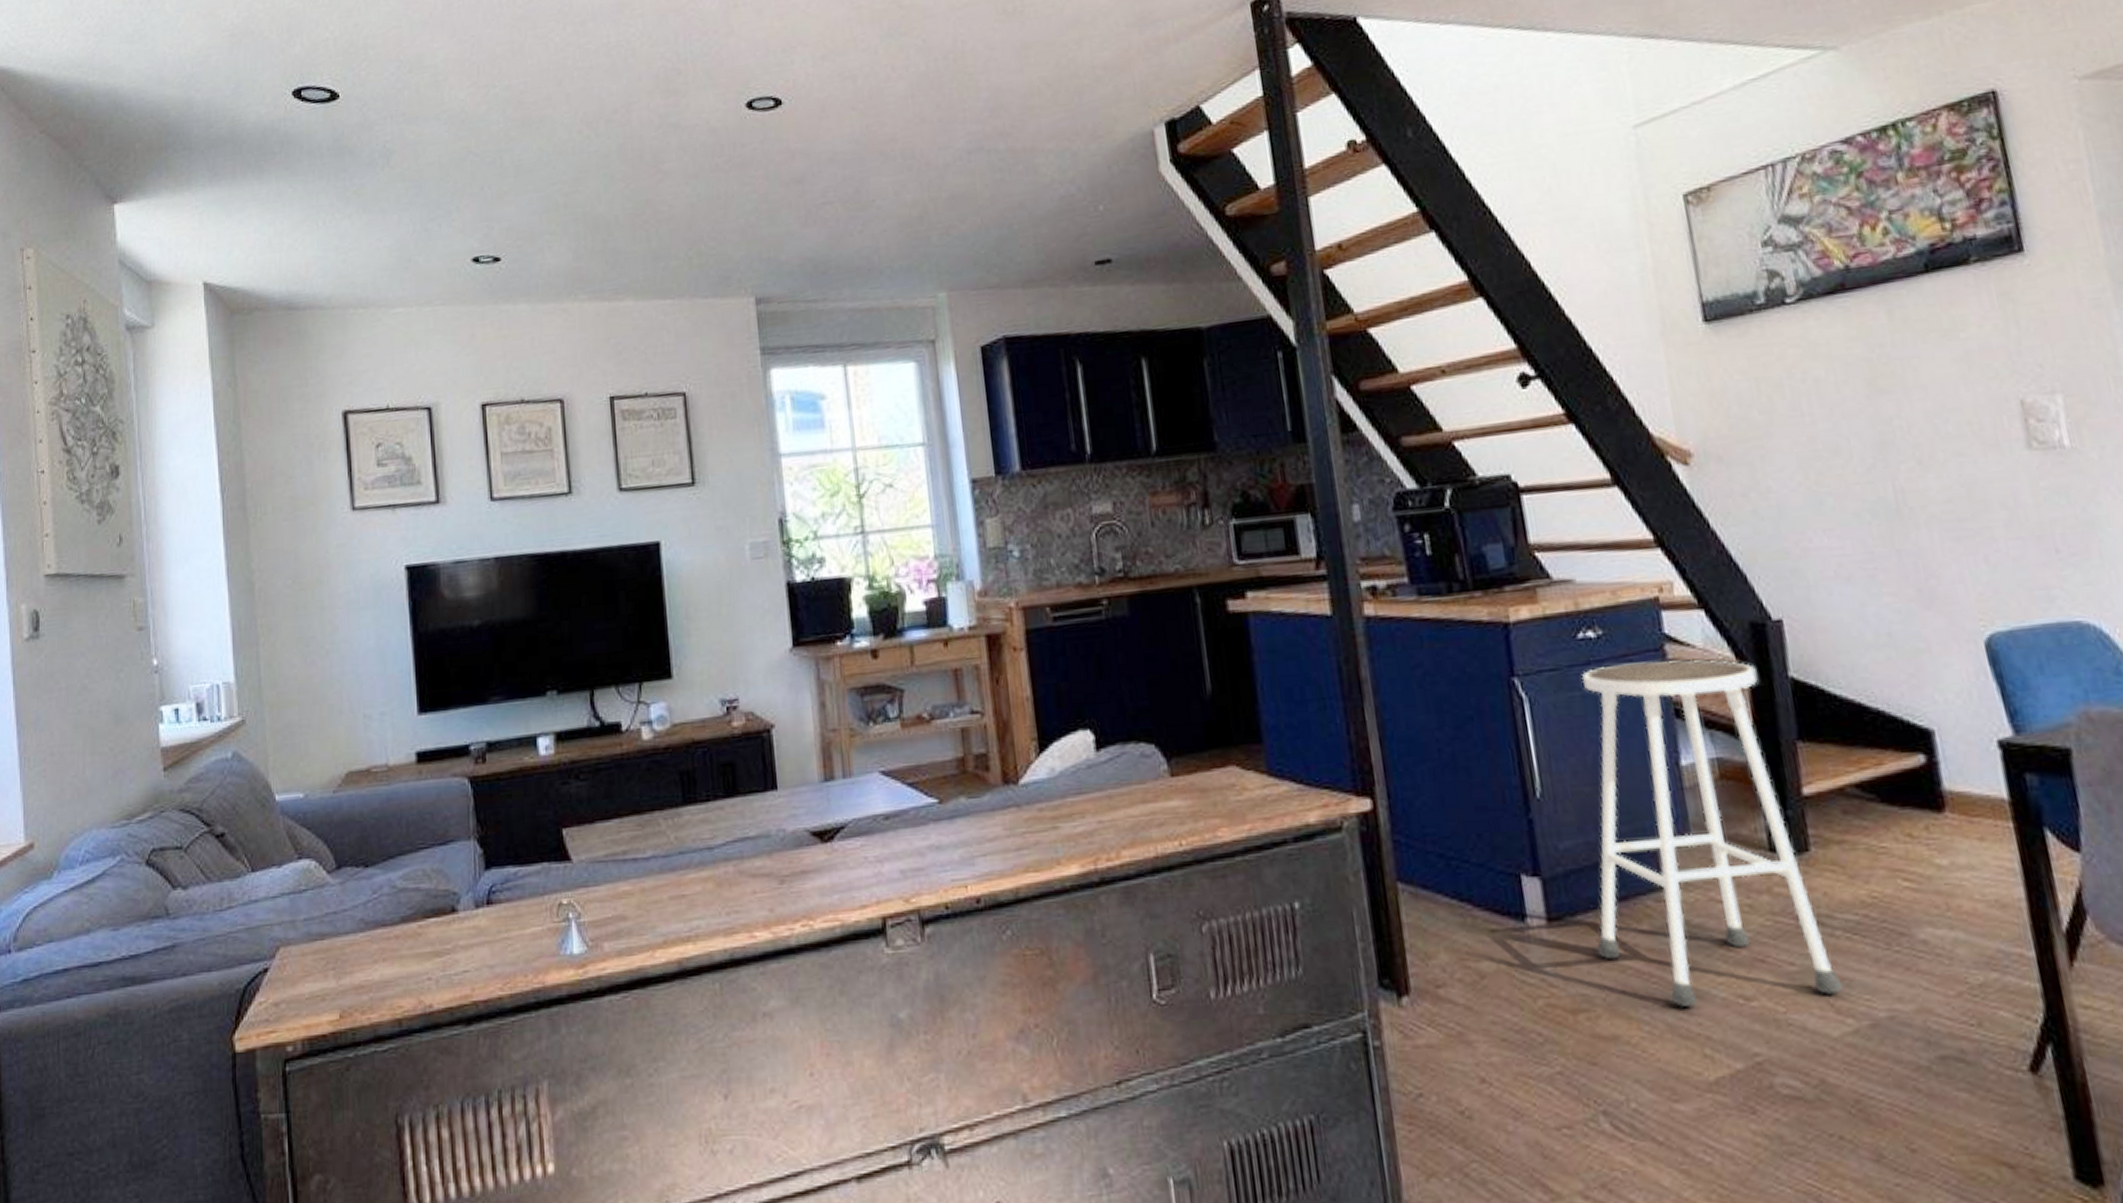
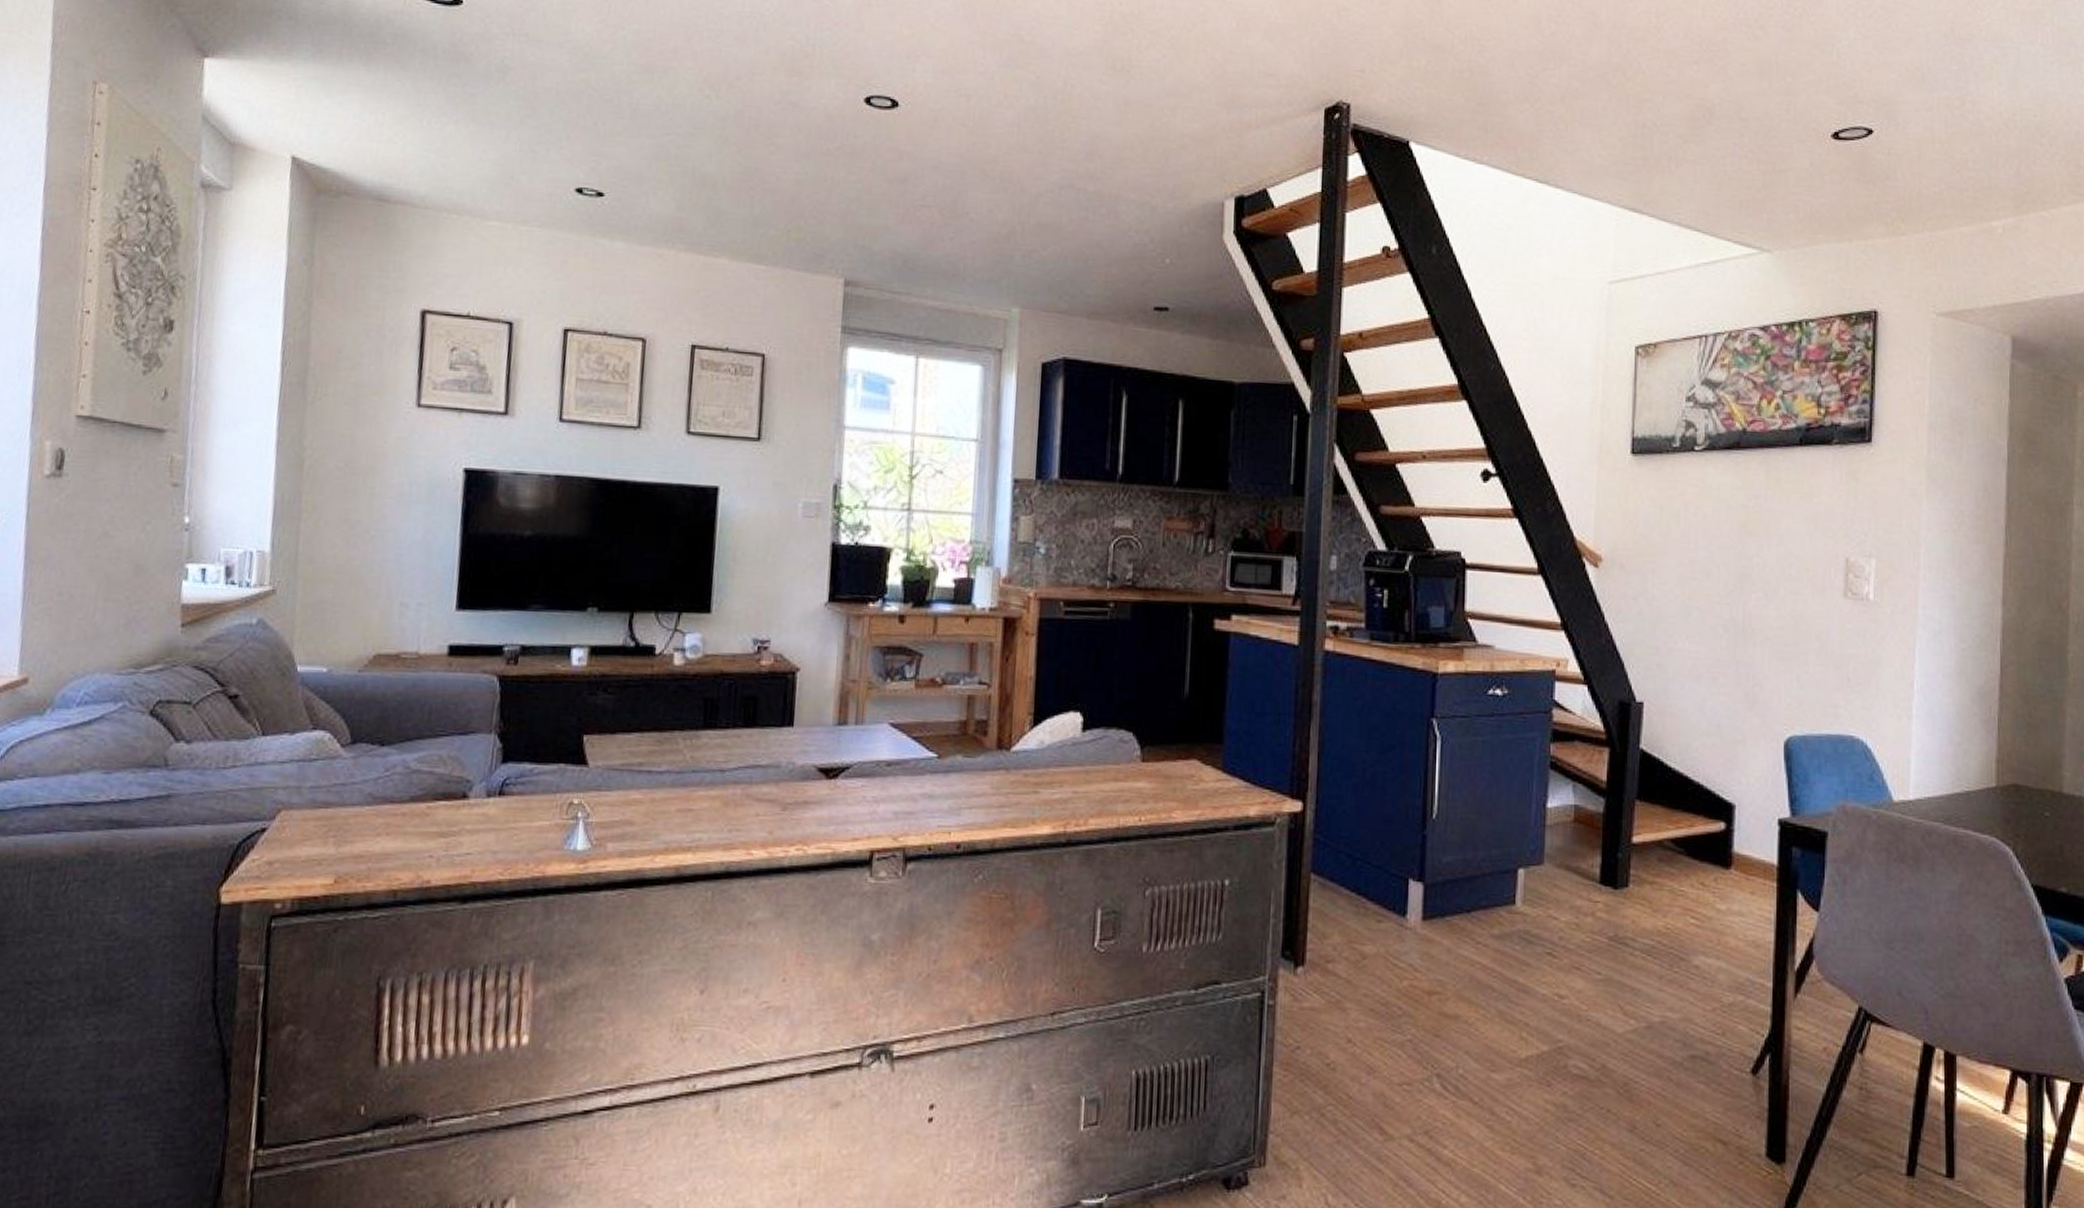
stool: present [1581,659,1843,1007] -> none [1455,720,1632,1000]

